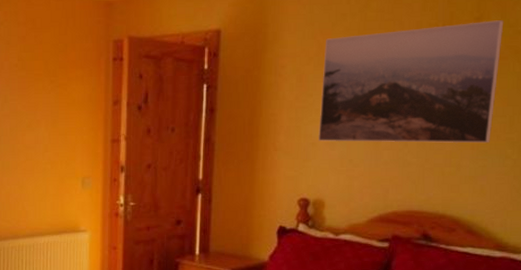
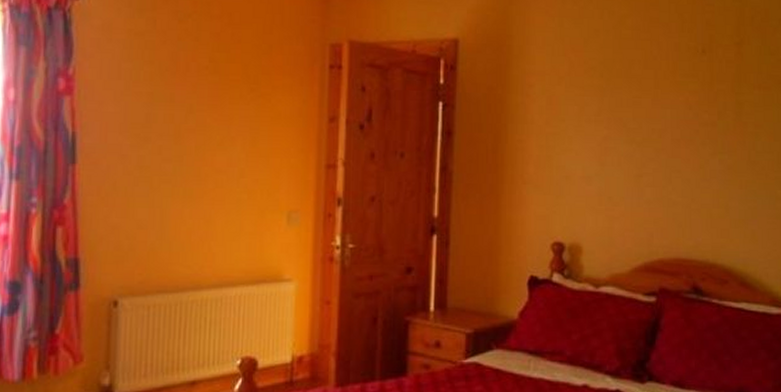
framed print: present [317,20,504,144] -> none [572,46,765,183]

